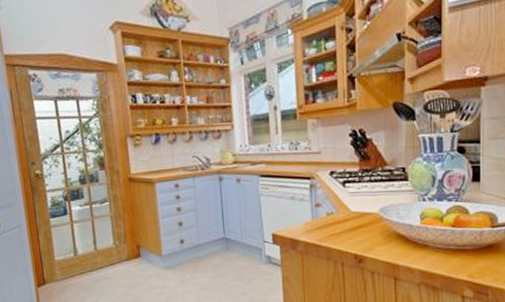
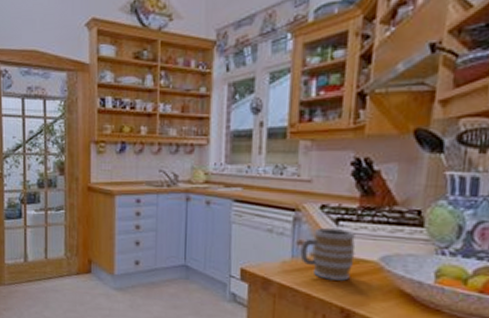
mug: none [318,189,361,233] -> present [300,228,356,281]

